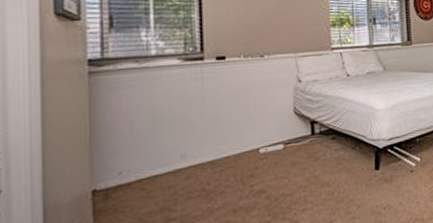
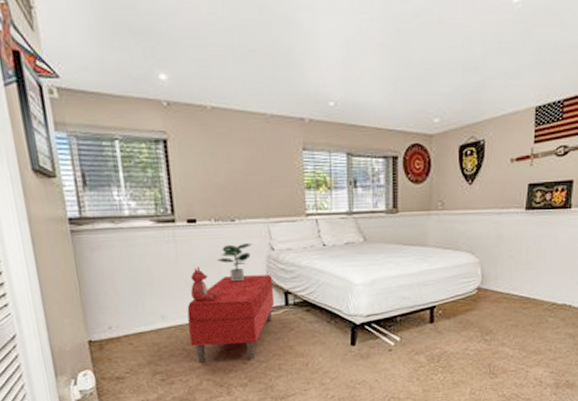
bench: none [210,105,301,204] -> present [187,275,275,363]
stuffed bear: none [215,101,244,137] -> present [191,266,218,302]
potted plant: none [244,77,281,115] -> present [217,243,253,282]

